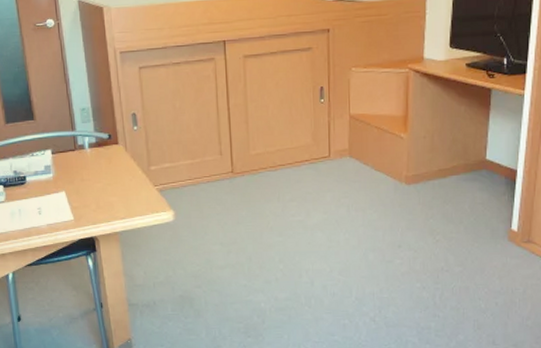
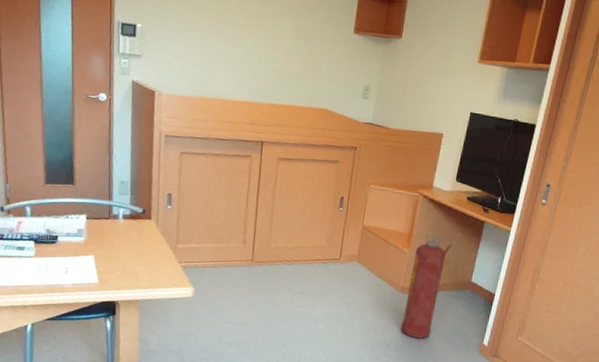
fire extinguisher: none [411,112,456,233] -> present [401,233,452,339]

